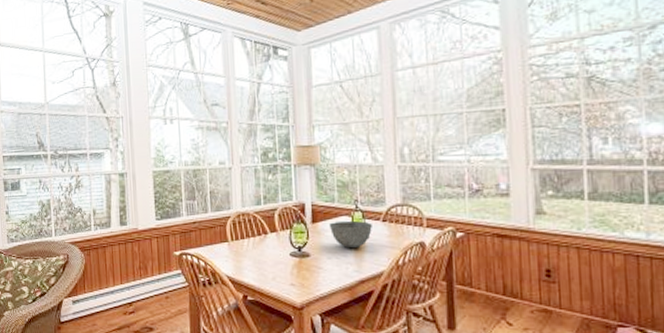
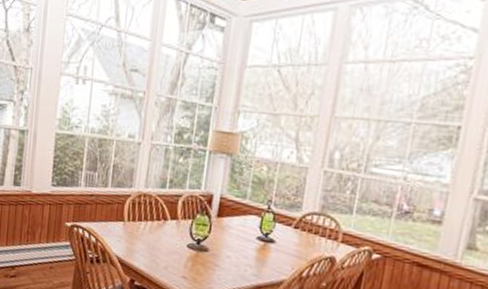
bowl: present [328,220,372,248] -> none [234,219,282,251]

